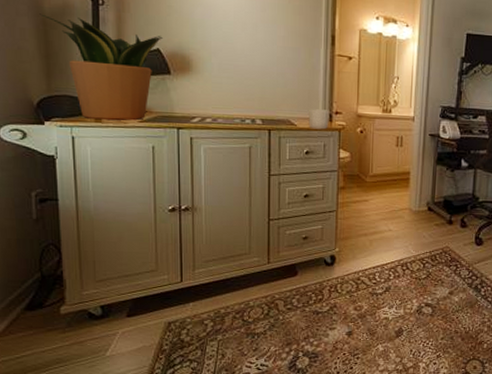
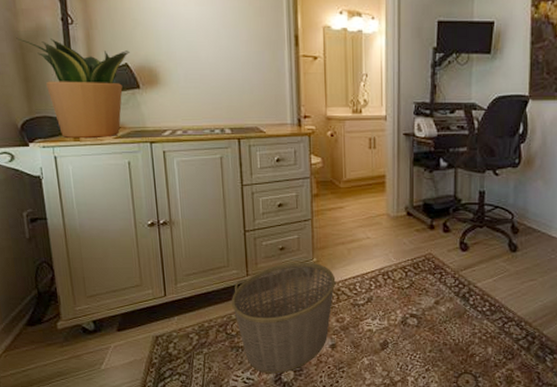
basket: none [250,251,356,360] -> present [231,262,336,374]
mug: present [308,109,330,130] -> none [277,114,298,135]

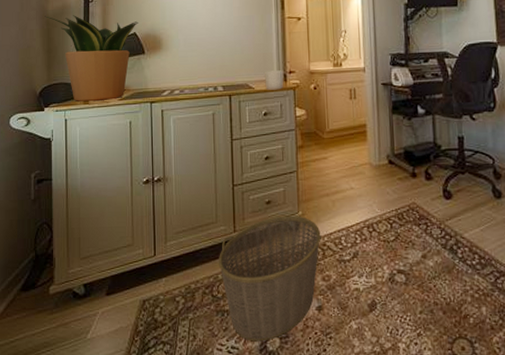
mug: none [277,114,298,135] -> present [265,70,284,91]

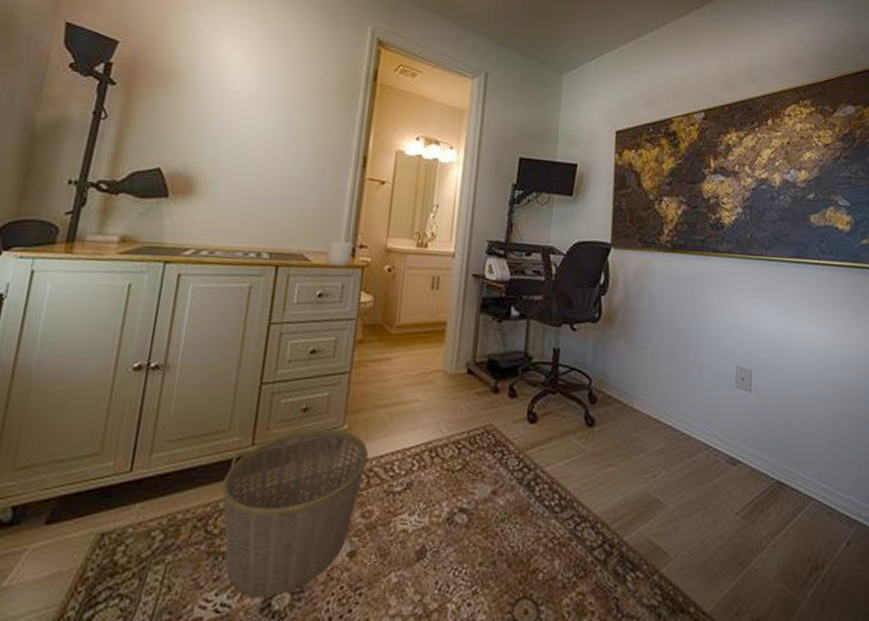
potted plant: present [45,15,138,102] -> none [29,127,167,252]

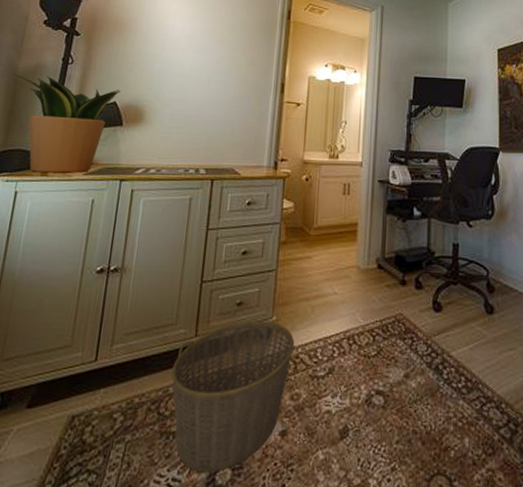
potted plant: none [29,127,167,252] -> present [13,73,121,174]
mug: present [325,241,353,267] -> none [252,156,275,178]

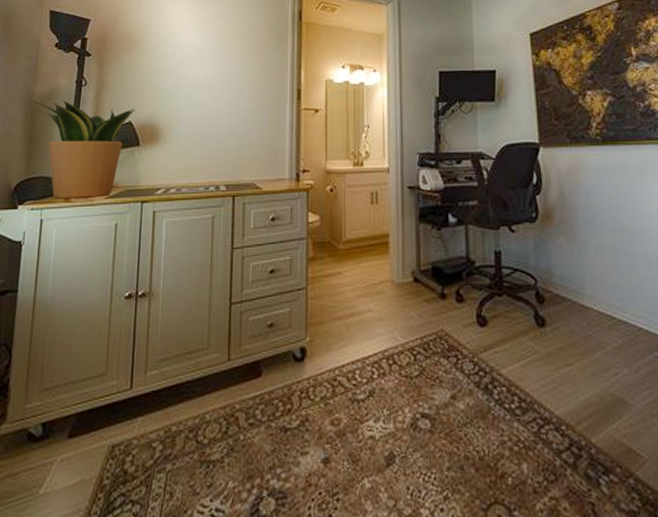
basket: present [171,320,295,473] -> none [206,342,331,503]

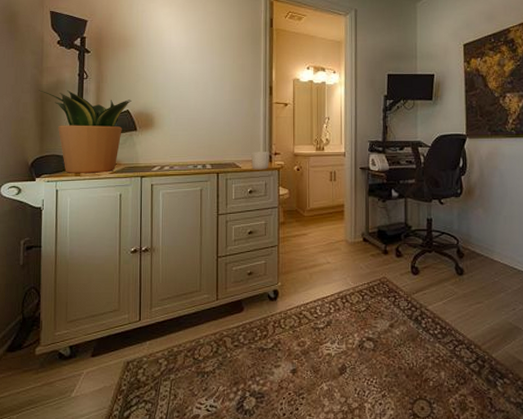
mug: none [274,168,297,192] -> present [251,152,269,170]

